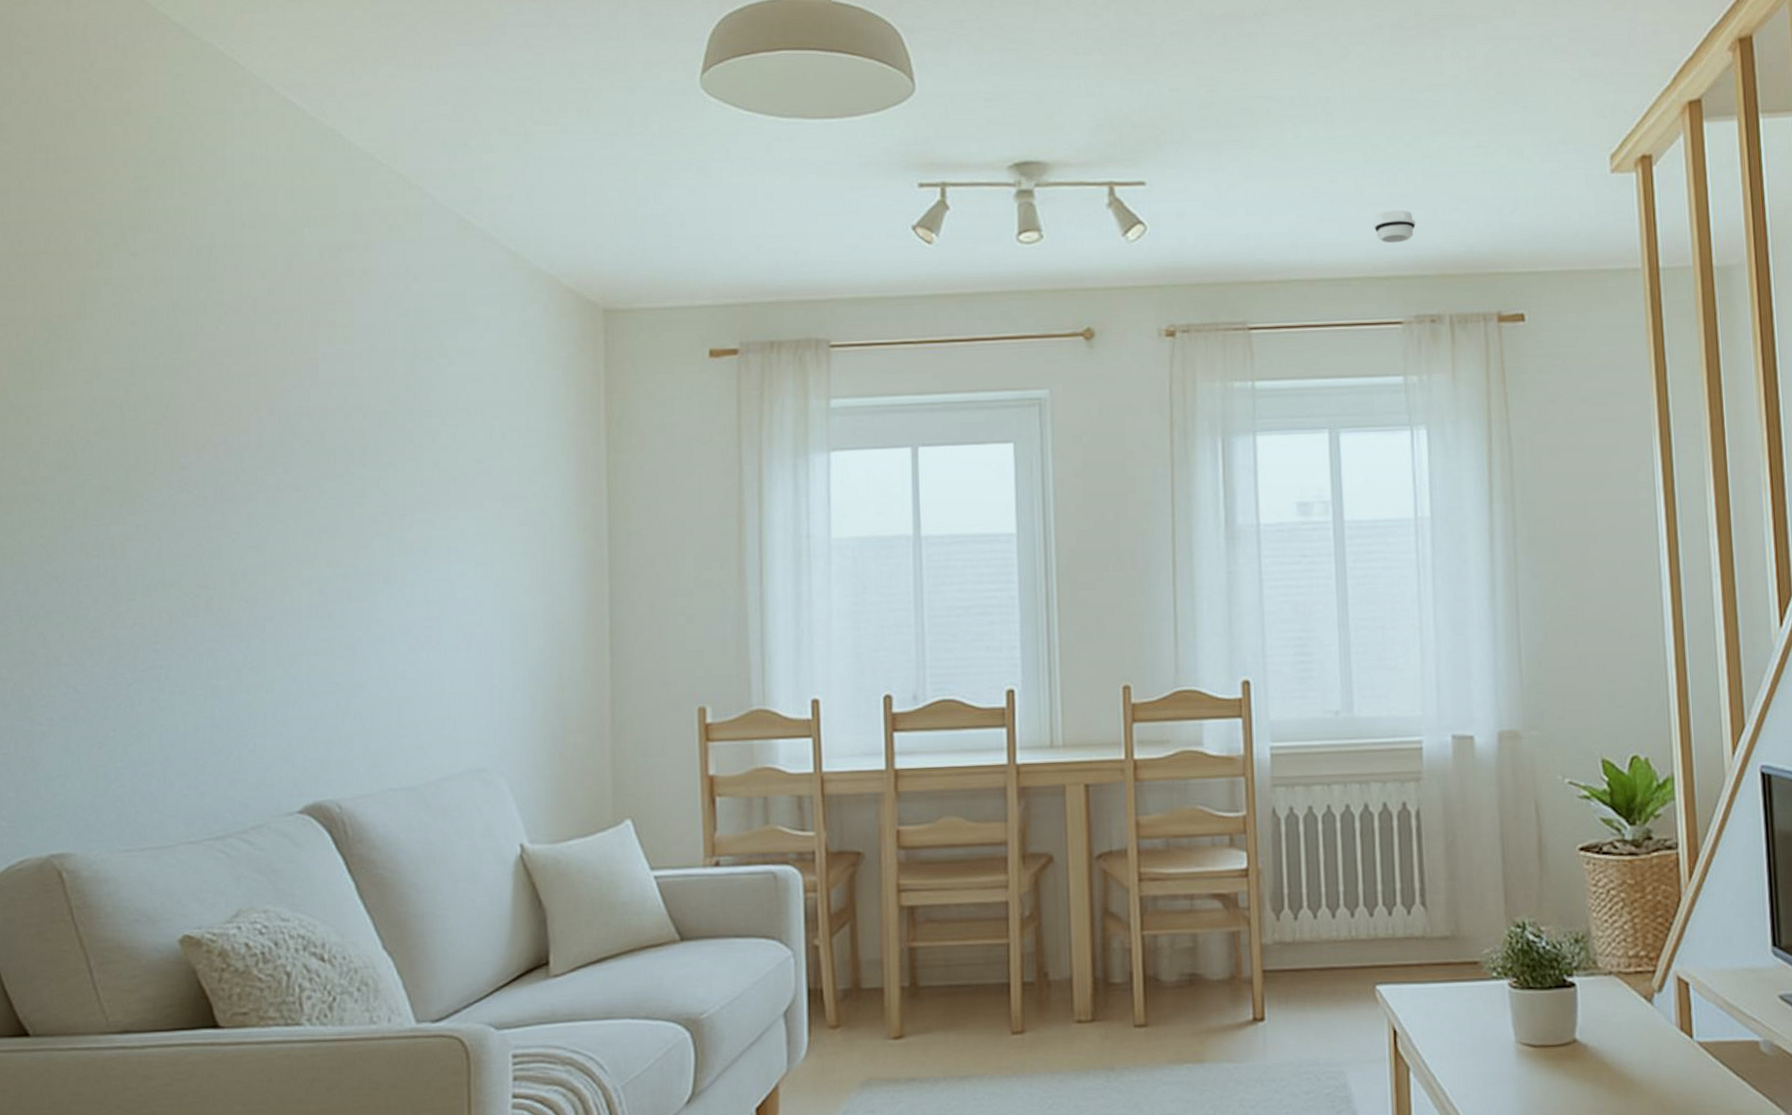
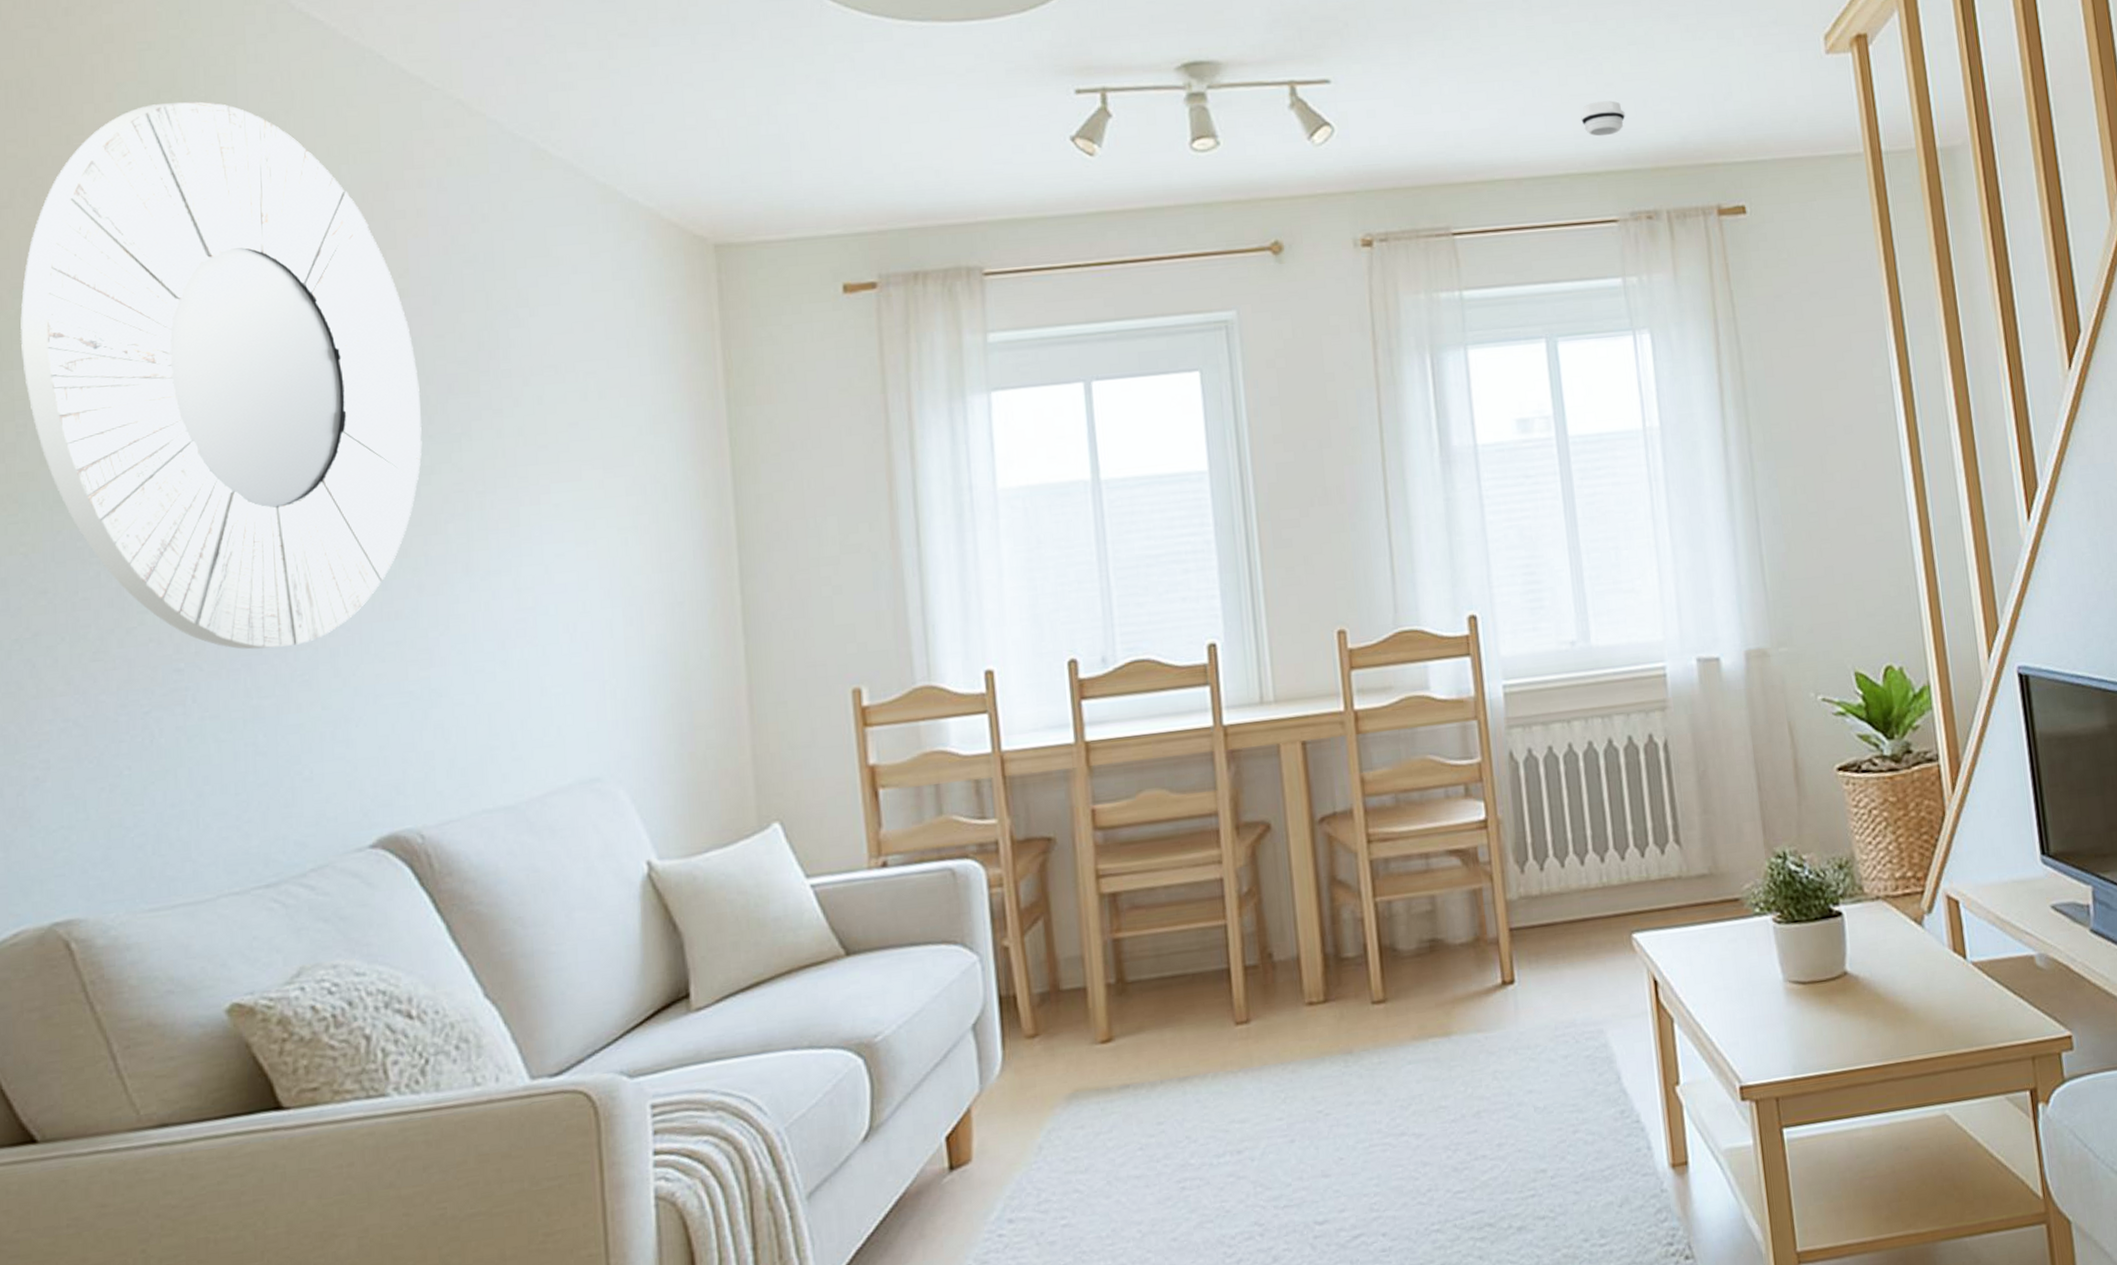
mirror: none [48,169,357,637] -> present [20,101,422,650]

